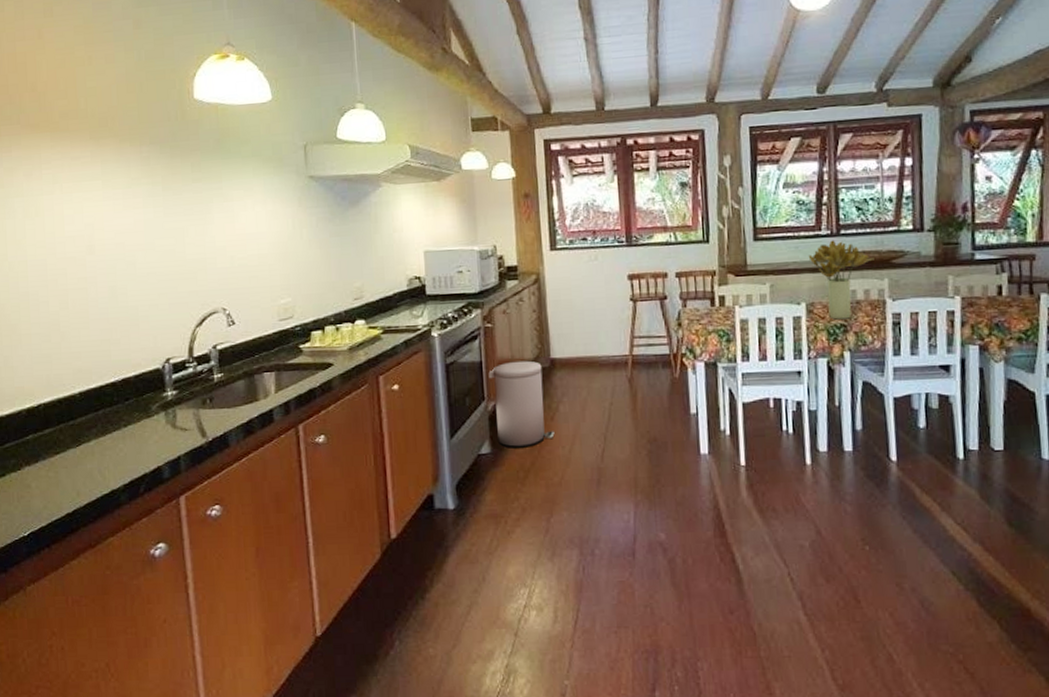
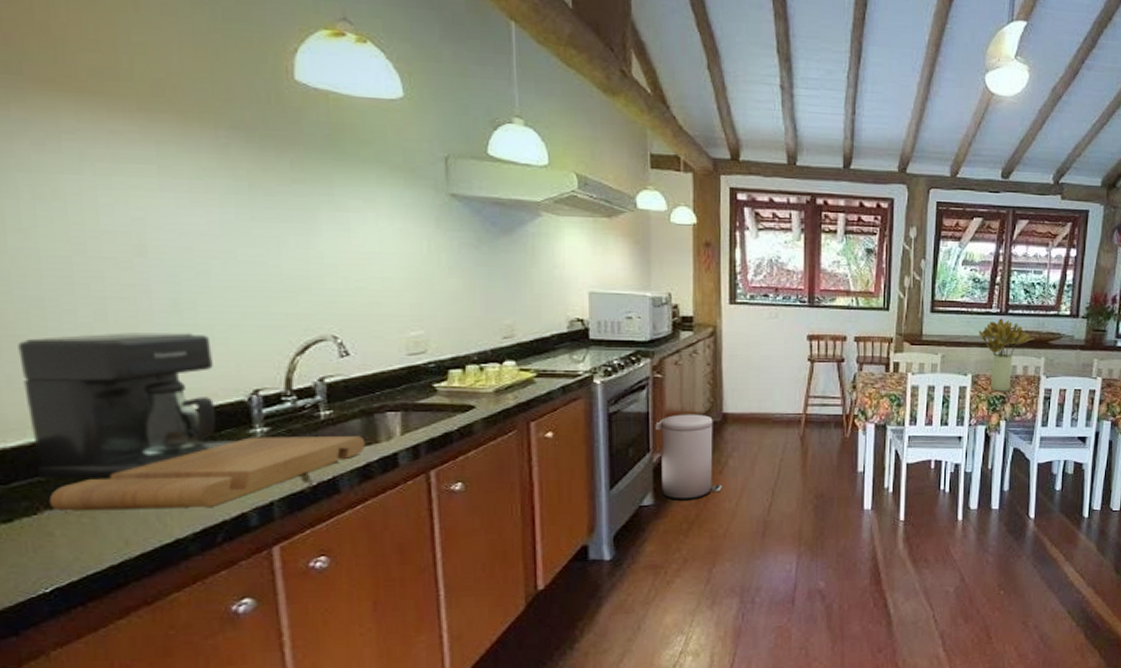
coffee maker: none [12,314,155,441] -> present [17,332,238,480]
cutting board: none [28,395,248,467] -> present [48,436,366,512]

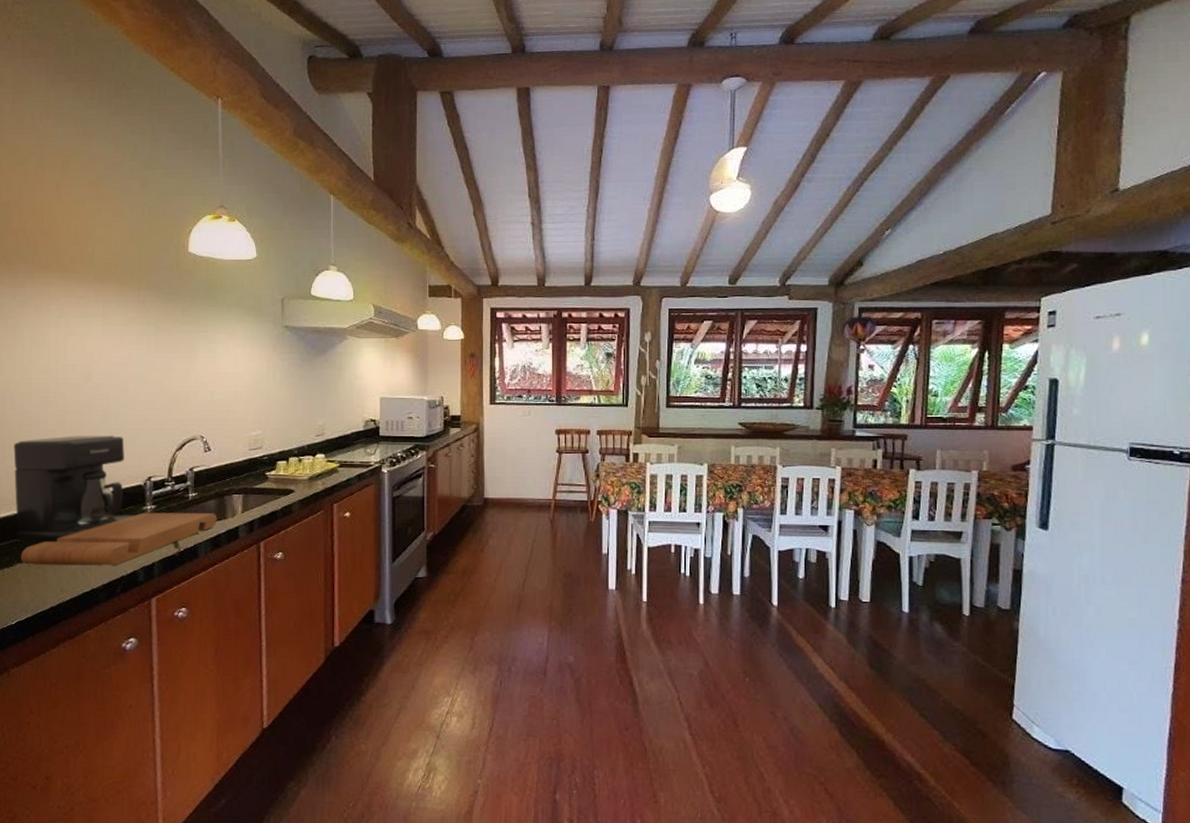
pedal bin: present [655,414,722,501] -> none [429,498,483,574]
flower bouquet: present [978,318,1035,392] -> none [712,411,769,480]

